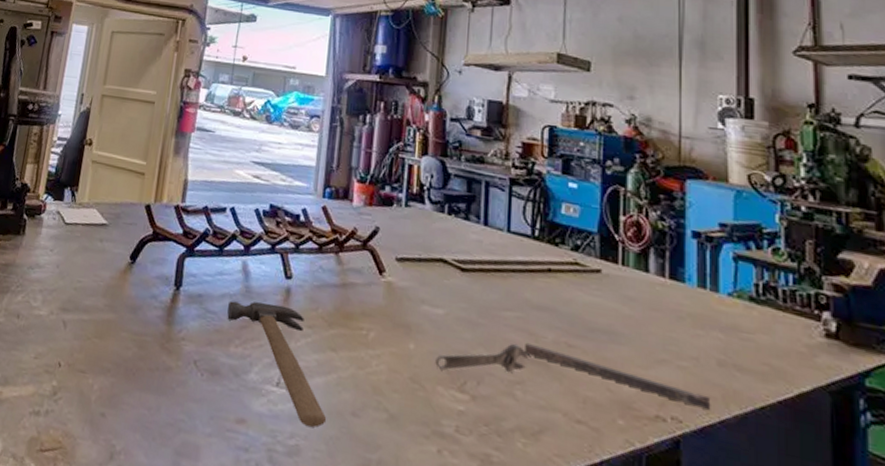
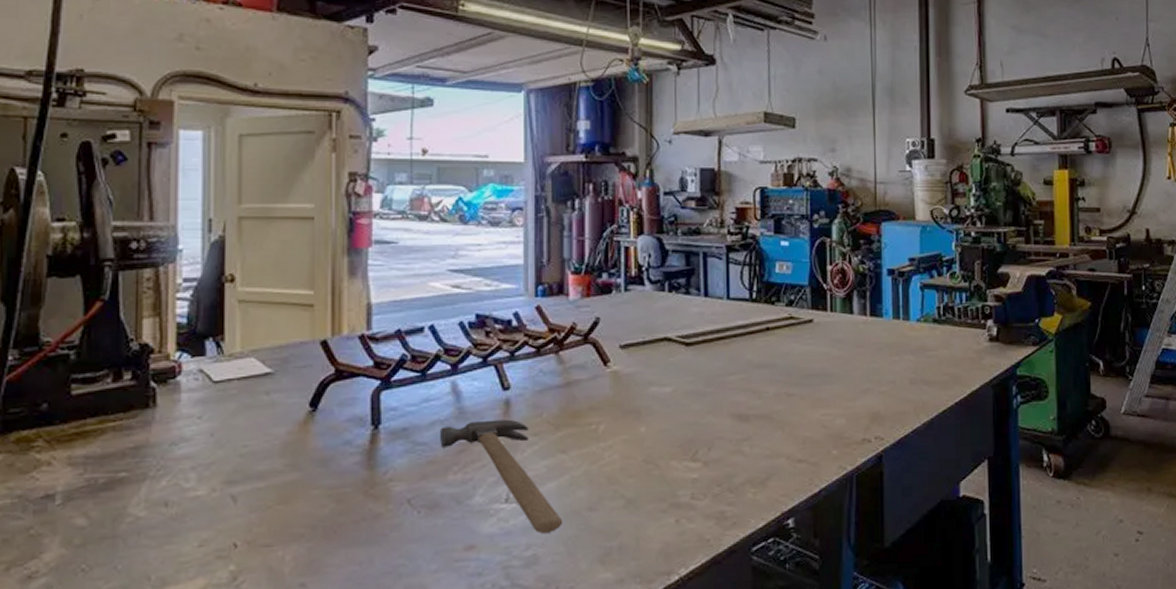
adjustable wrench: present [435,343,528,374] -> none [667,404,753,445]
metal rod: present [525,342,711,411] -> none [750,400,906,425]

